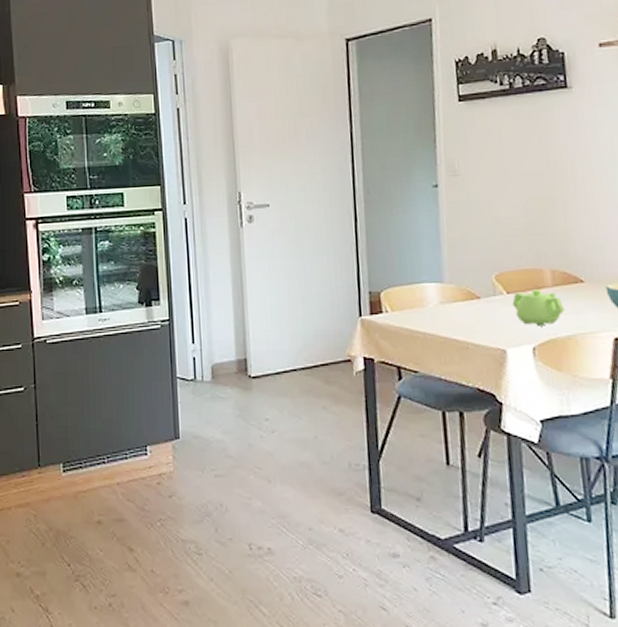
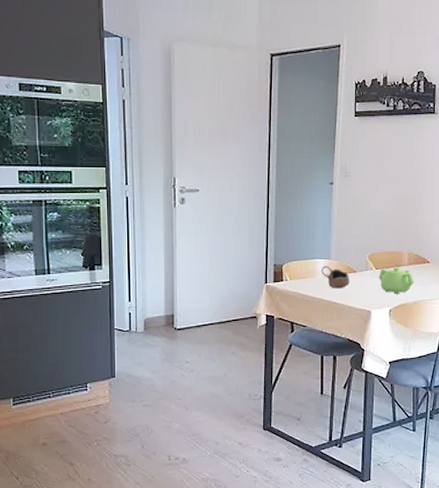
cup: none [432,291,472,321] -> present [321,265,349,289]

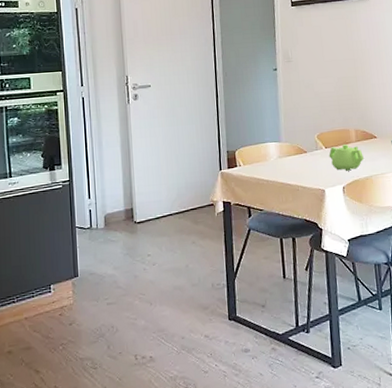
cup: present [321,265,349,289] -> none [273,148,301,171]

